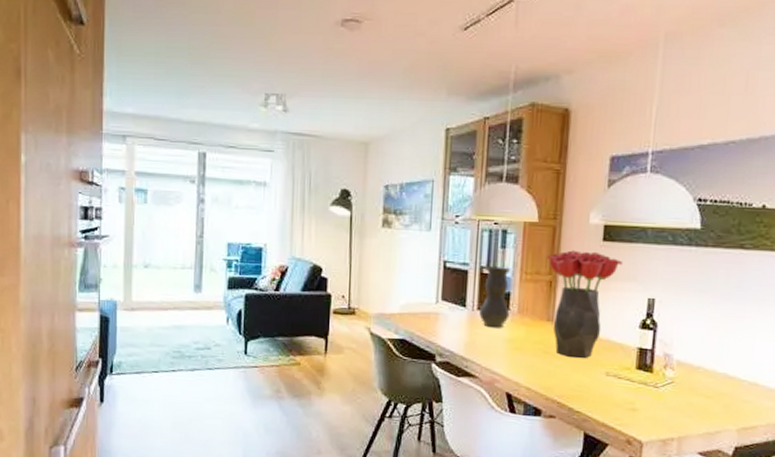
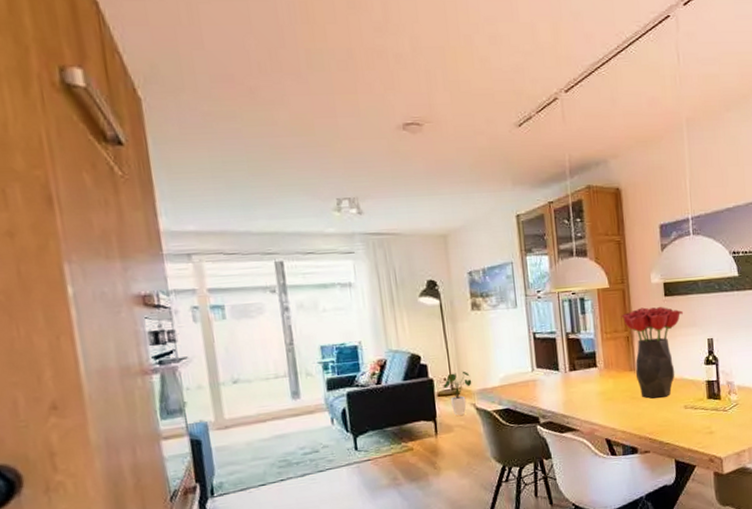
house plant: none [340,290,371,339] -> present [443,371,472,417]
vase: present [479,266,512,328] -> none [570,330,598,385]

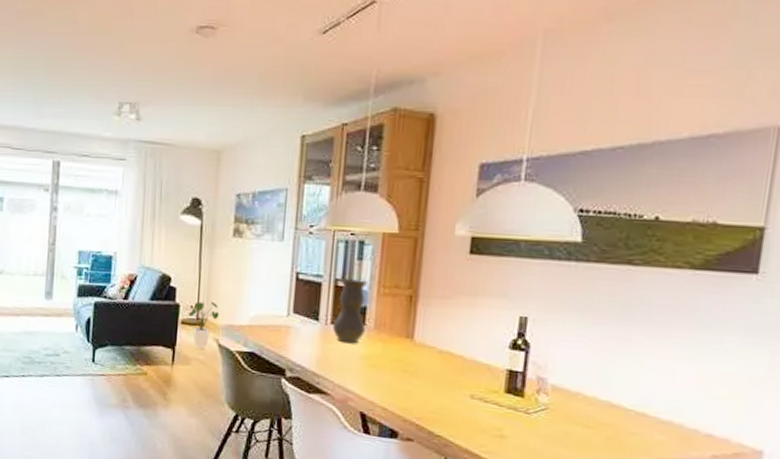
vase: none [570,330,598,385] -> present [333,278,369,344]
bouquet: present [621,306,684,399] -> none [406,263,493,380]

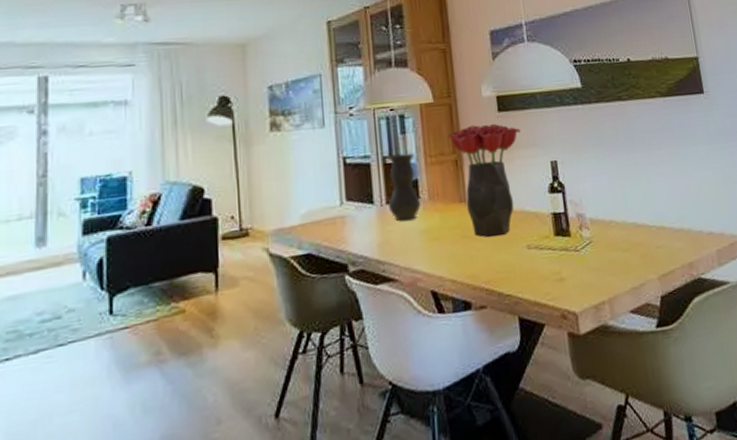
house plant: present [188,301,219,350] -> none [229,206,266,266]
bouquet: none [406,263,493,380] -> present [447,123,521,237]

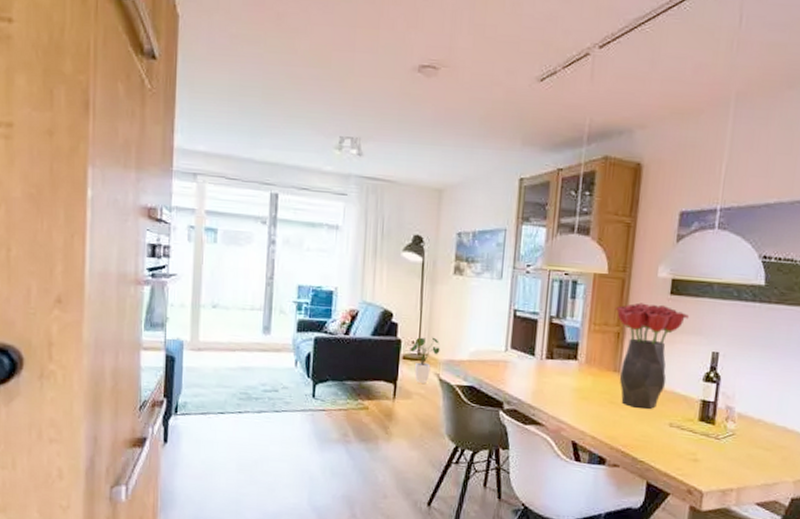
house plant: none [229,206,266,266] -> present [409,337,440,384]
vase: present [388,153,421,222] -> none [547,316,581,378]

